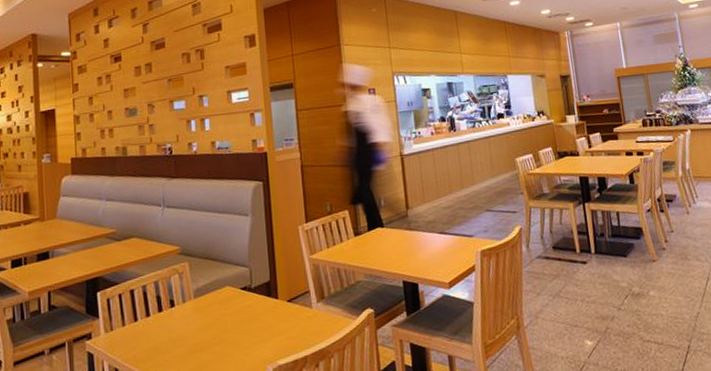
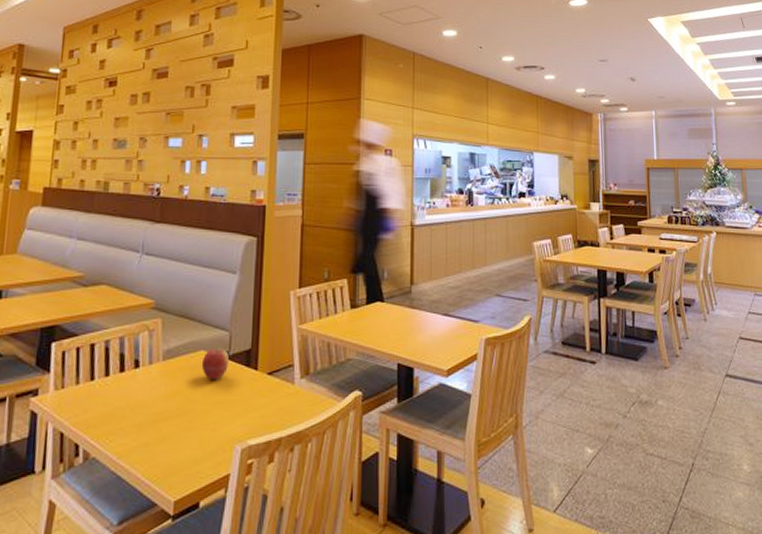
apple: none [228,283,252,311] -> present [201,349,229,380]

